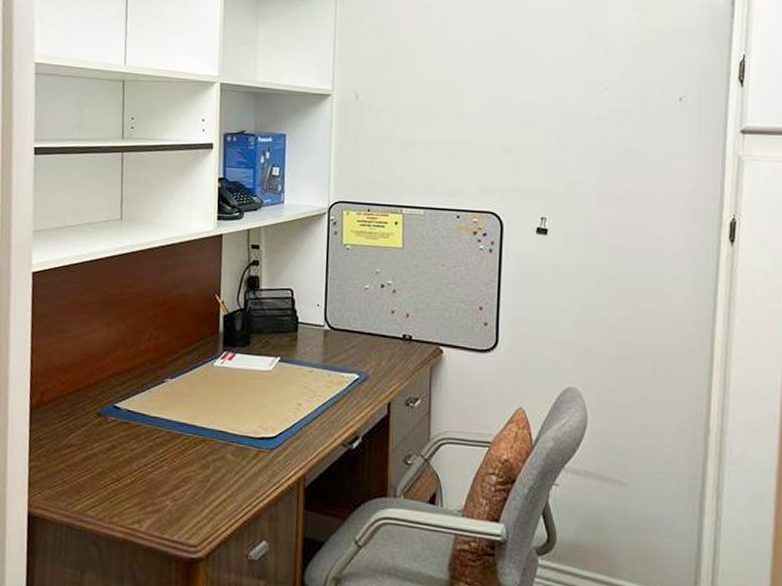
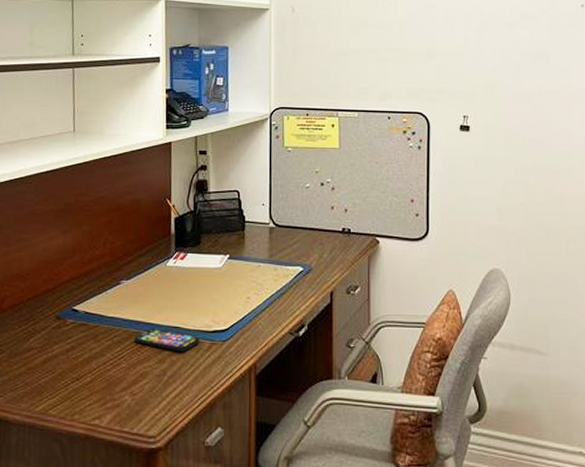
smartphone: none [177,430,247,458] -> present [134,328,200,352]

